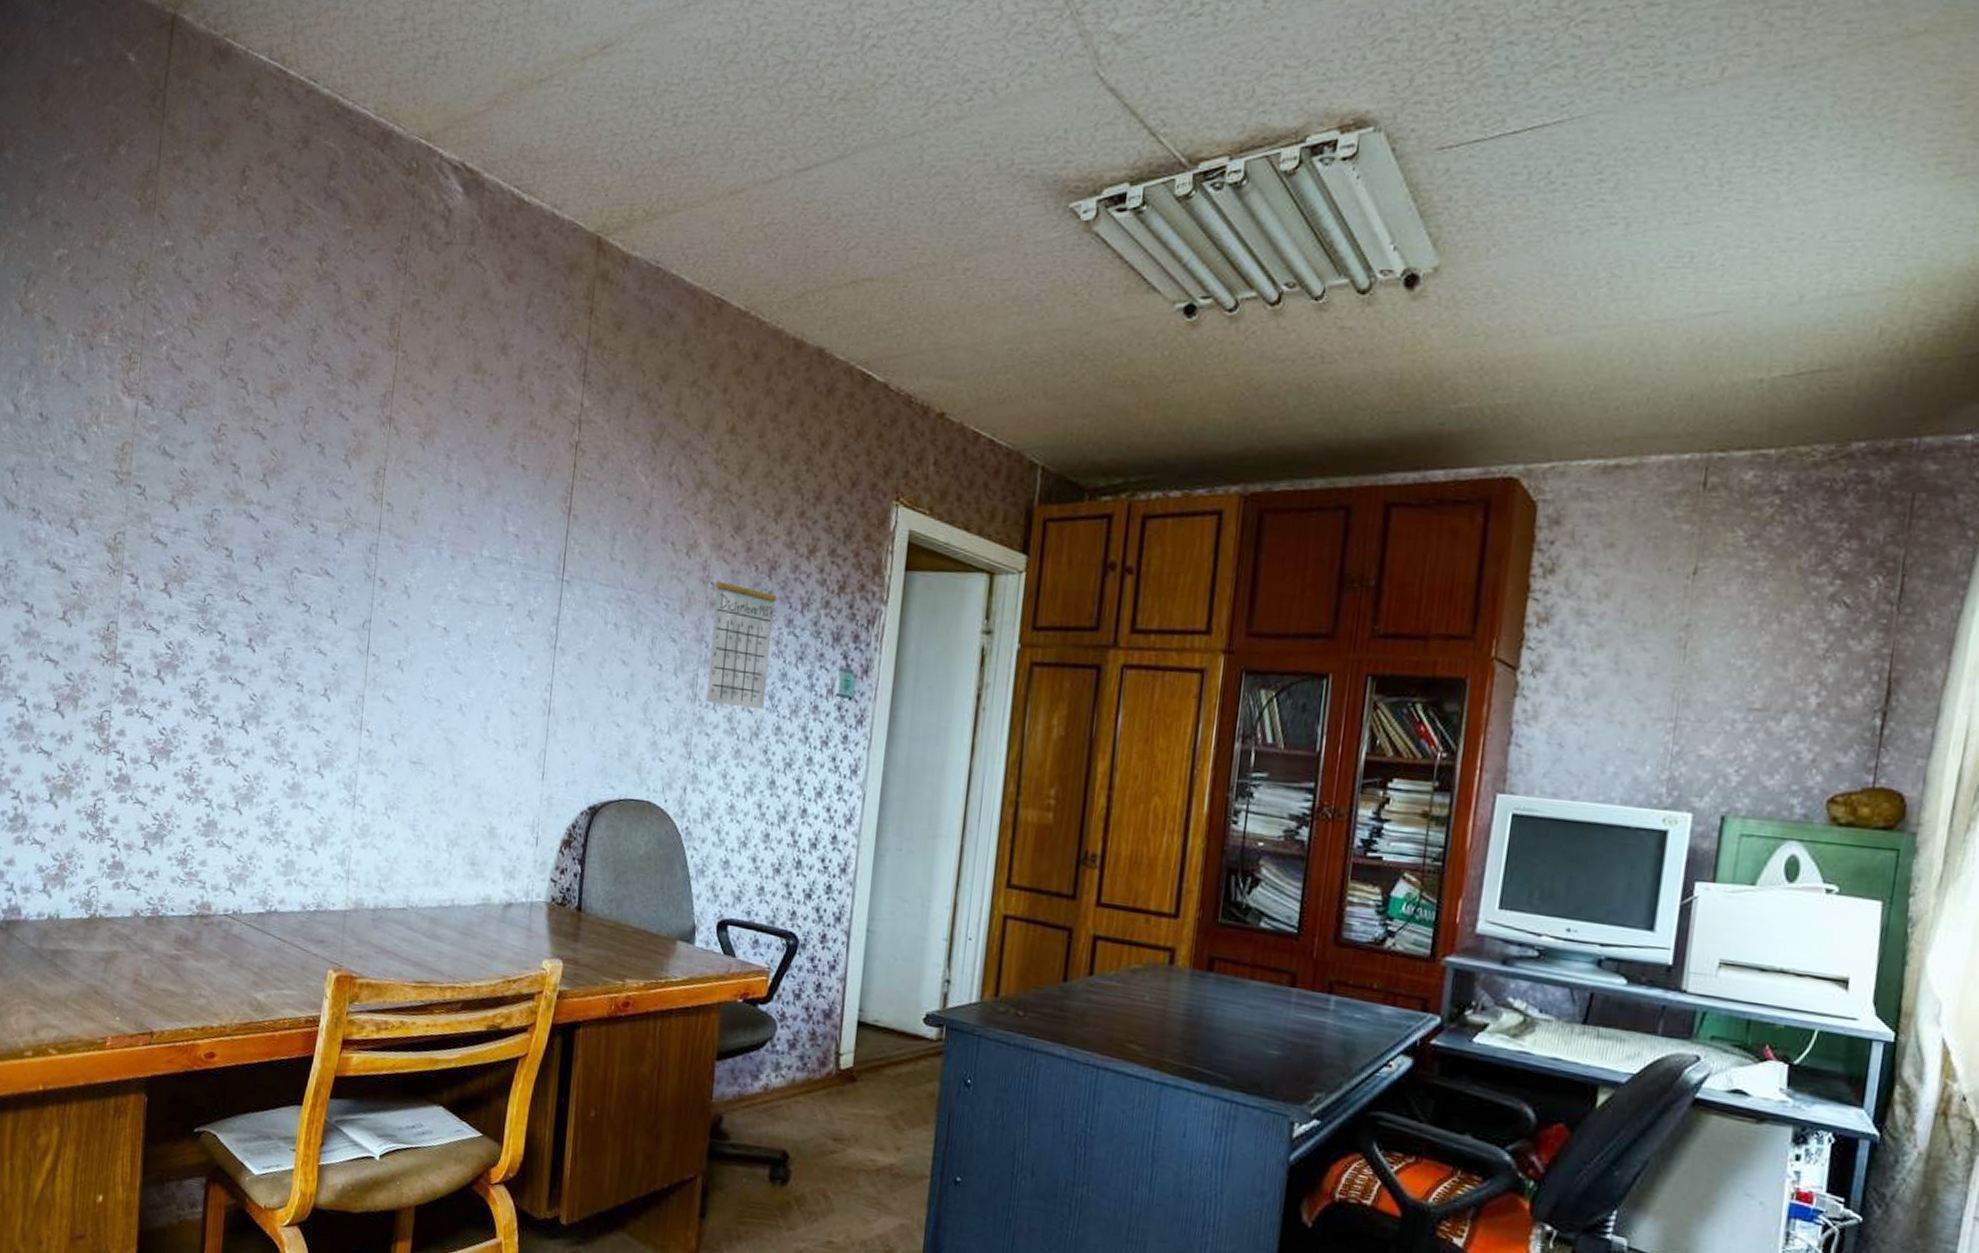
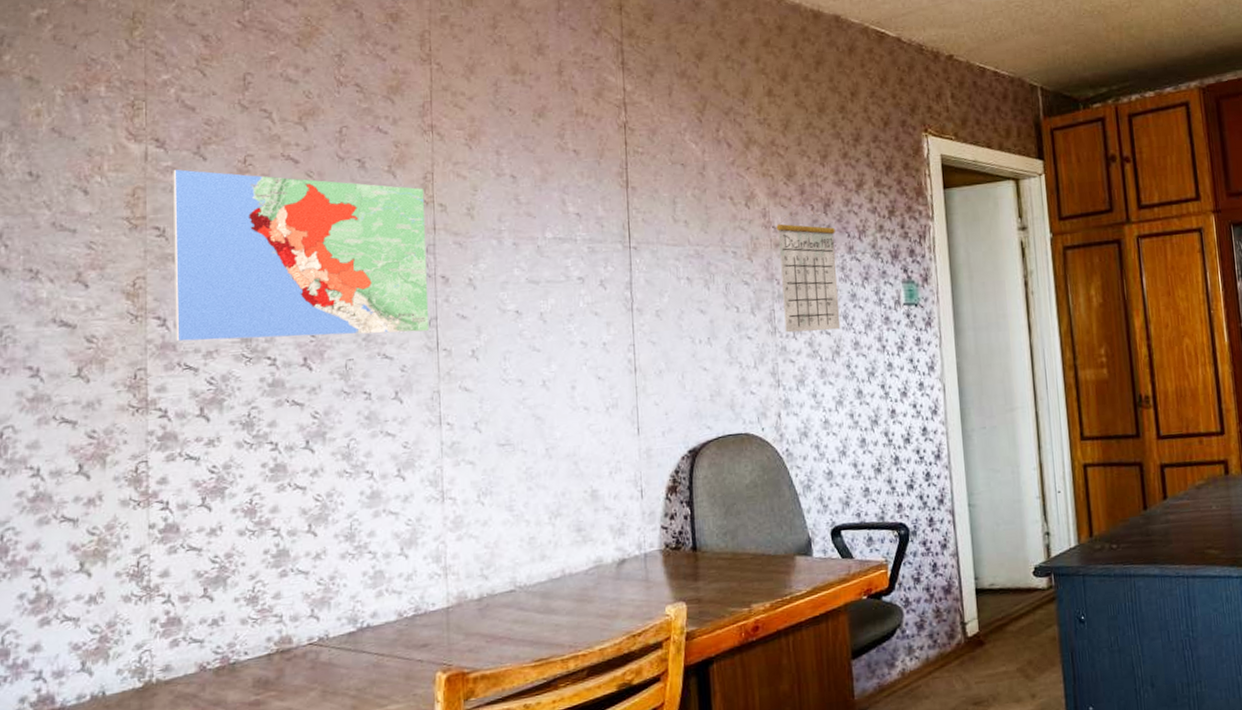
map: none [144,430,375,633] -> present [173,169,430,342]

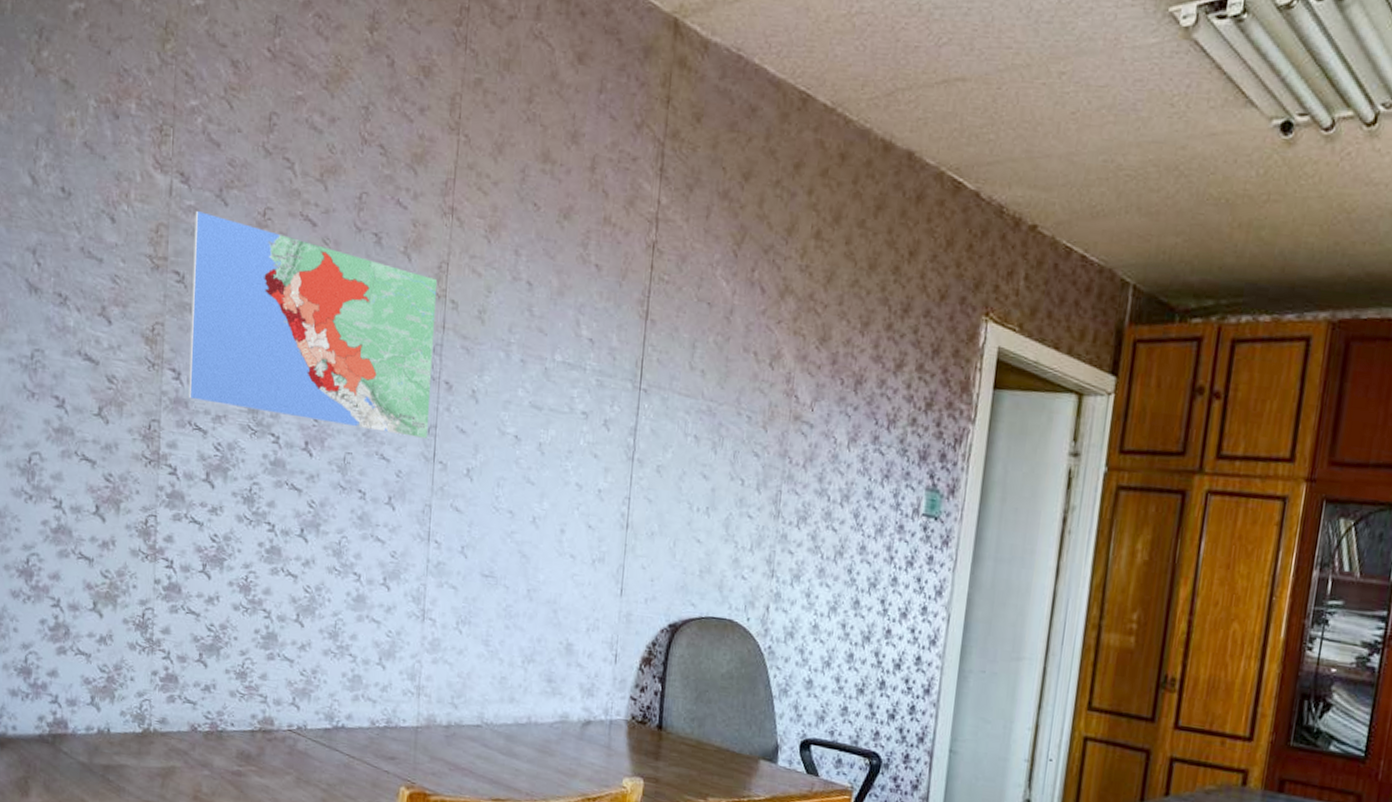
calendar: present [776,202,841,333] -> none [789,374,863,528]

